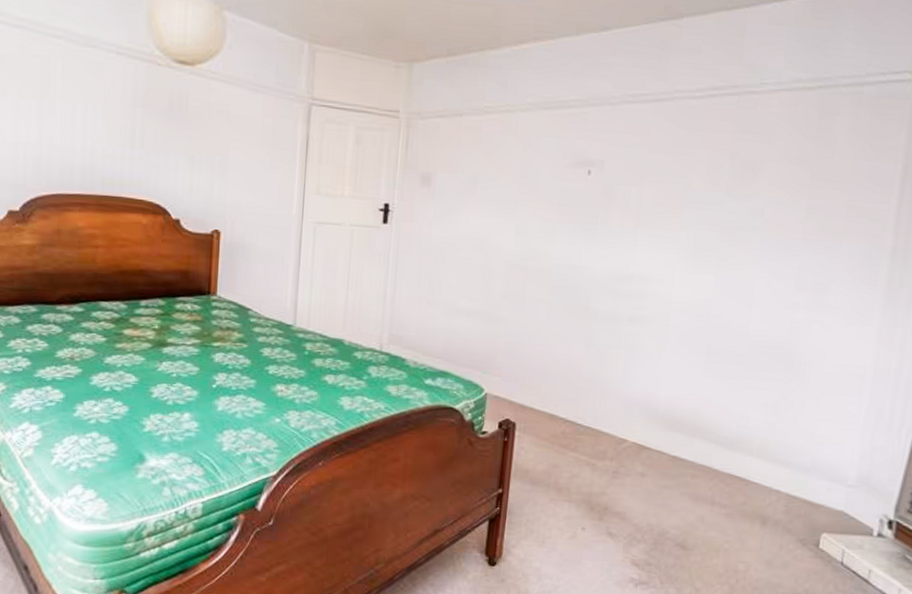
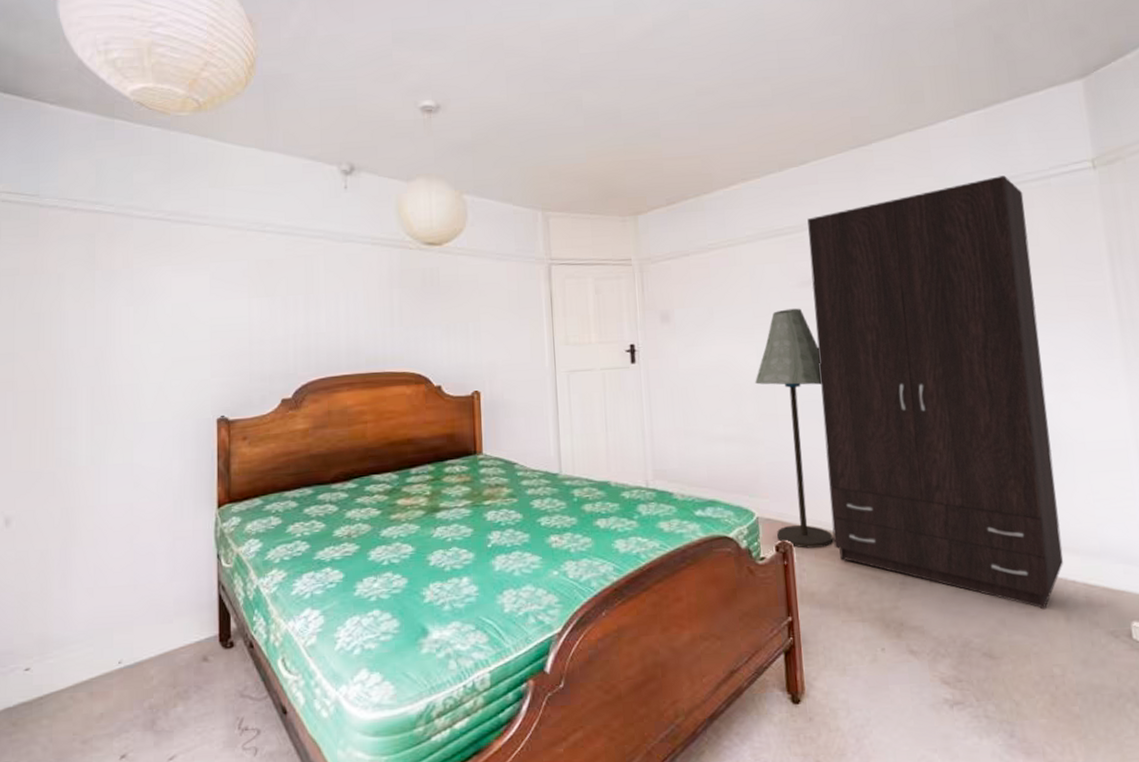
floor lamp: none [502,188,580,430] -> present [755,308,834,549]
wardrobe: none [556,75,831,513] -> present [807,176,1064,610]

